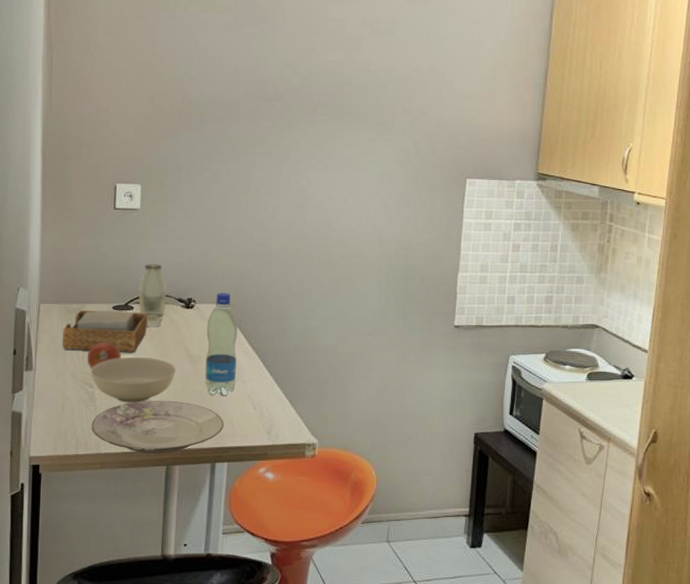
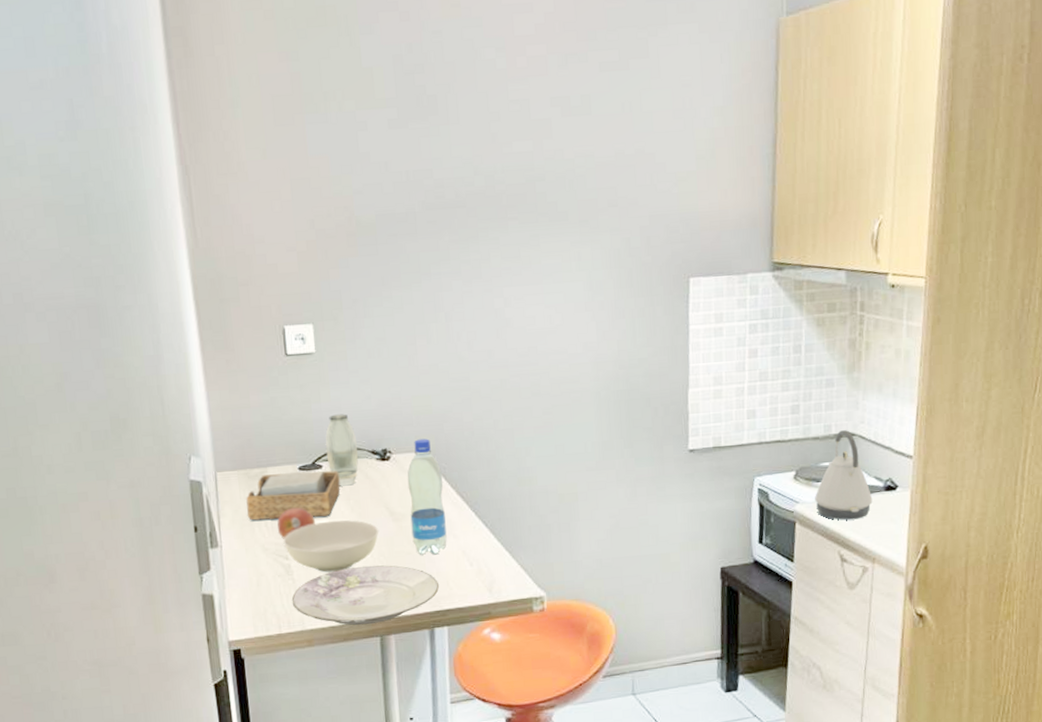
kettle: none [561,322,611,402] -> present [815,430,873,521]

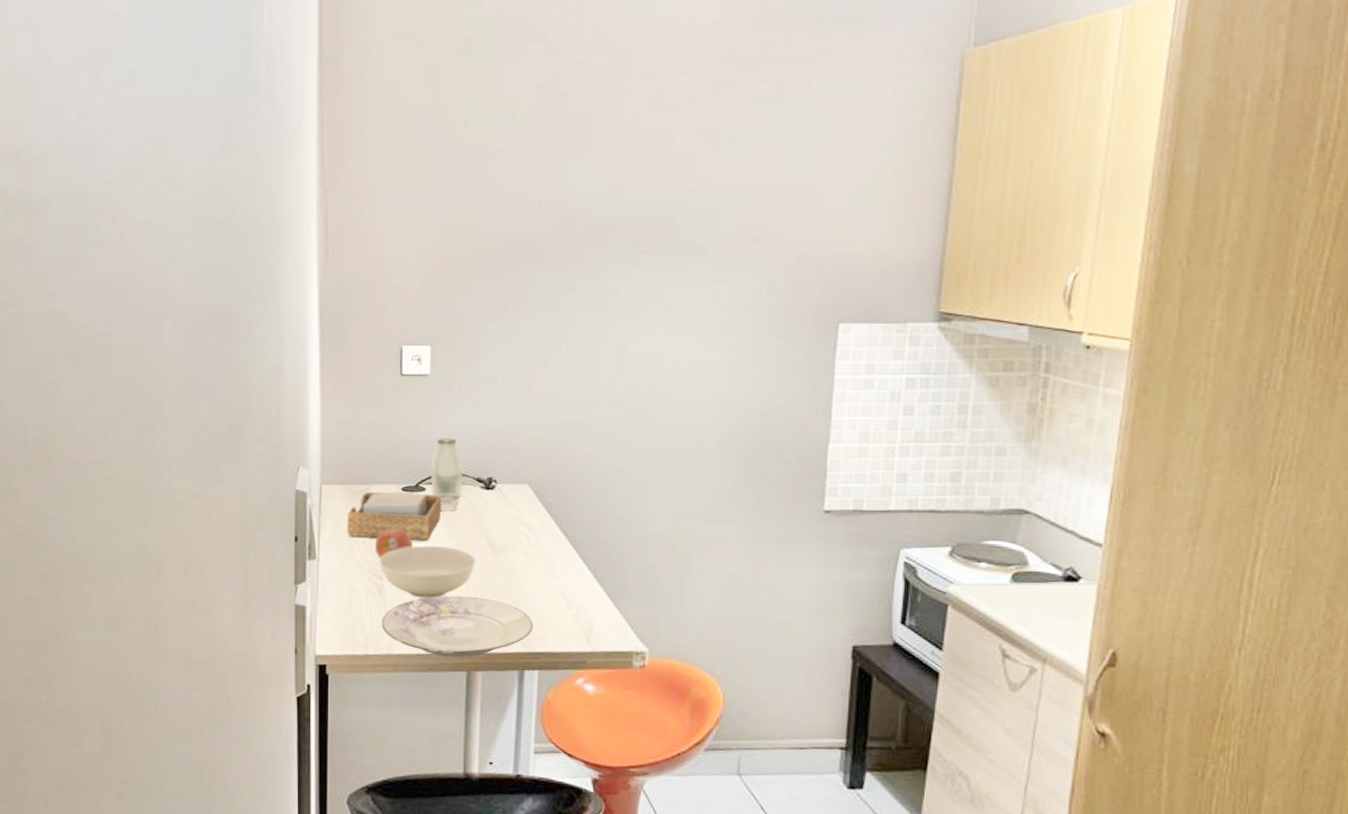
bottle: present [407,438,447,555] -> none [510,471,548,593]
kettle: present [815,430,873,521] -> none [974,506,1048,611]

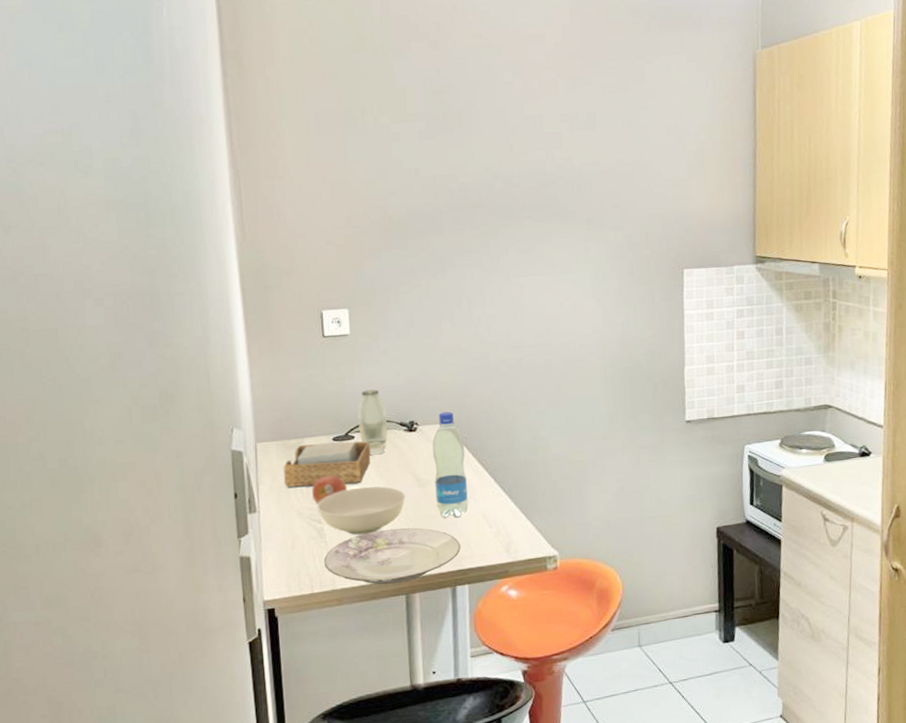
bottle: none [510,471,548,593] -> present [432,411,468,518]

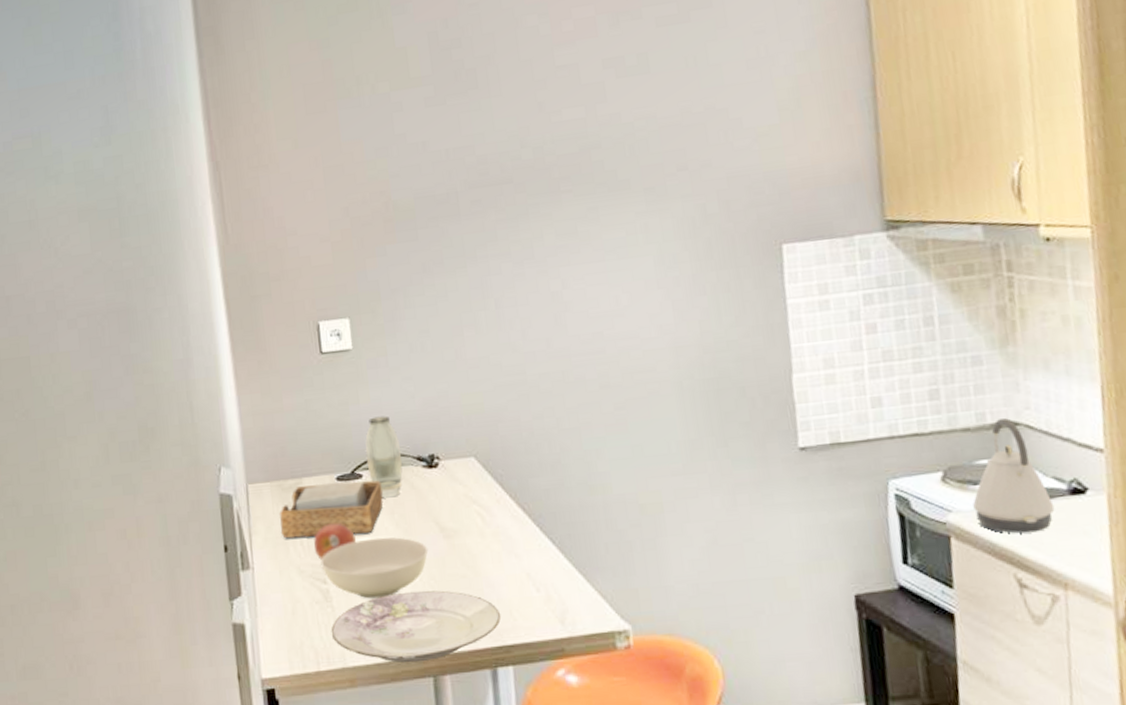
bottle: present [432,411,468,518] -> none [458,441,508,579]
kettle: none [798,403,850,484] -> present [972,418,1055,534]

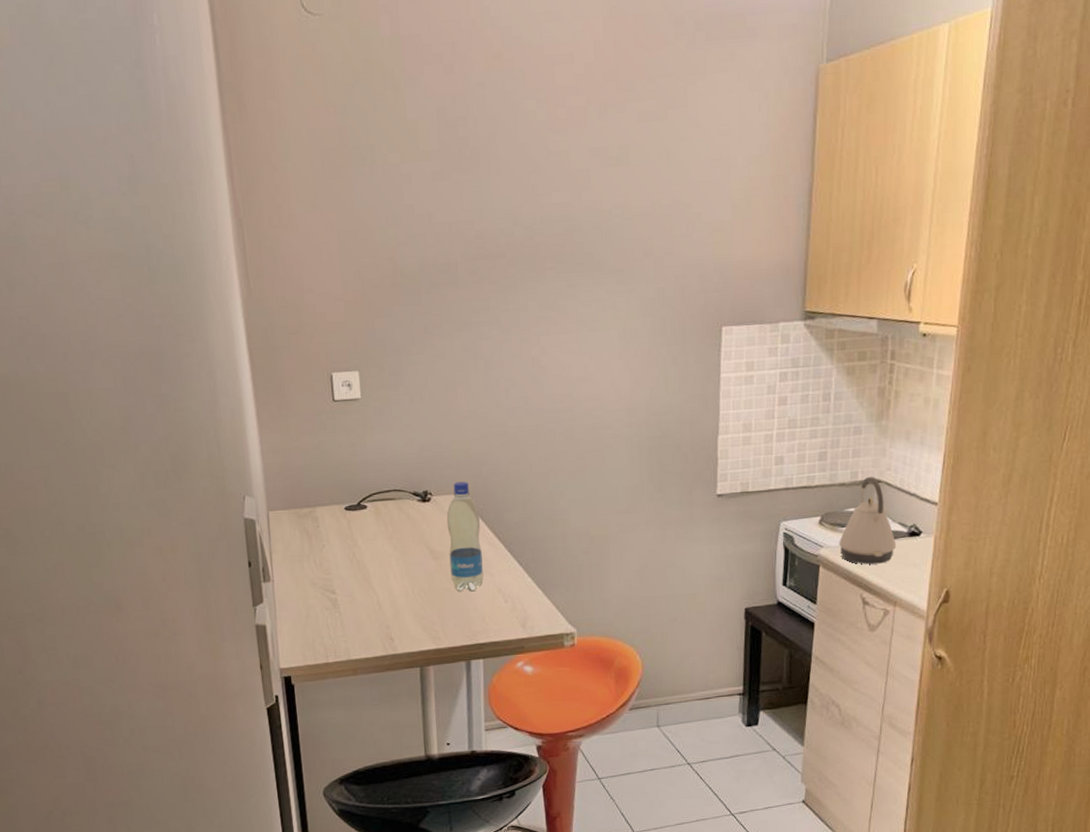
napkin holder: present [280,480,383,539] -> none [296,511,384,557]
fruit: present [313,523,356,560] -> none [324,545,360,575]
bowl: present [320,537,429,599] -> none [330,557,420,607]
plate: present [330,590,502,663] -> none [338,600,476,656]
vase: present [365,416,403,498] -> none [369,457,401,526]
bottle: none [458,441,508,579] -> present [446,481,484,592]

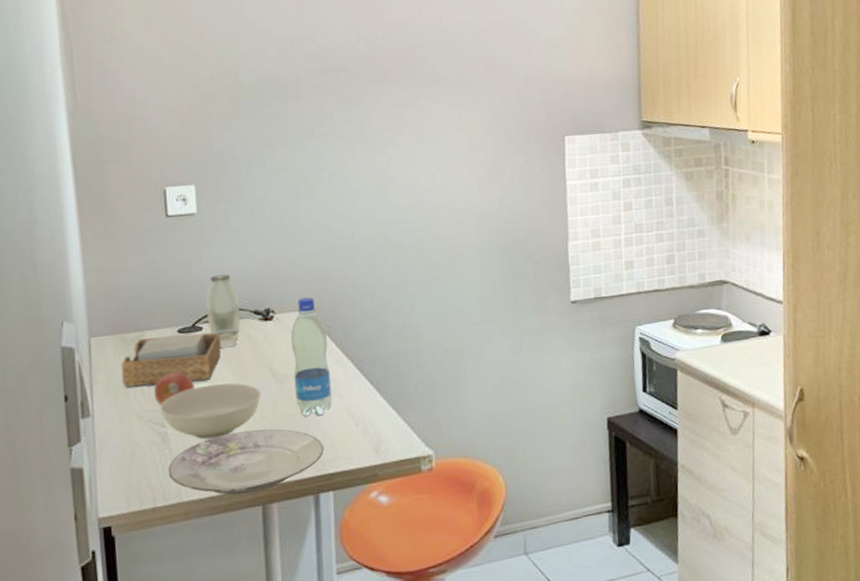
napkin holder: none [296,511,384,557] -> present [121,332,222,387]
fruit: none [324,545,360,575] -> present [153,371,194,406]
bowl: none [330,557,420,607] -> present [160,383,262,439]
plate: none [338,600,476,656] -> present [167,428,325,495]
vase: none [369,457,401,526] -> present [206,274,240,348]
kettle: present [839,477,896,565] -> none [694,278,749,367]

